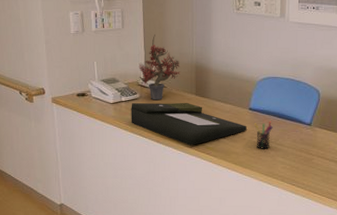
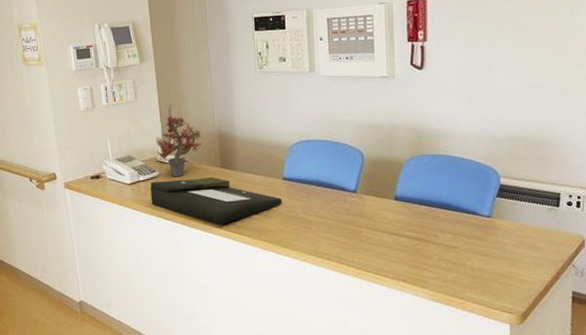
pen holder: present [254,121,273,149] -> none [290,191,312,224]

